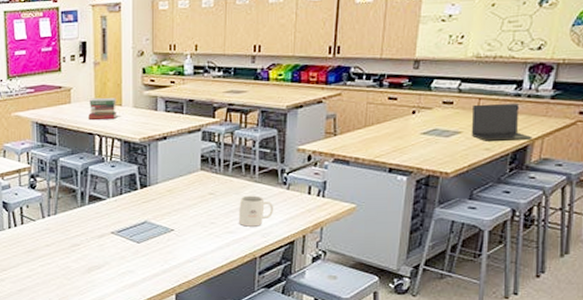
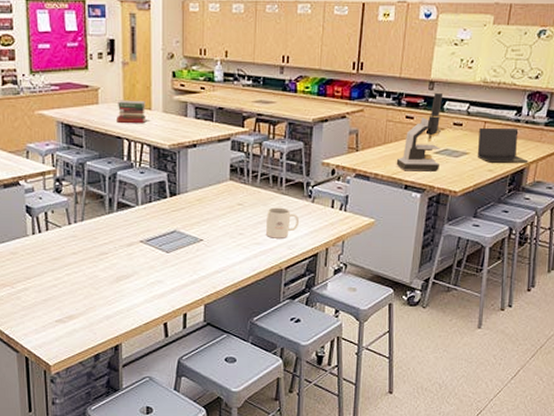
microscope: none [378,71,431,154] -> present [396,92,444,172]

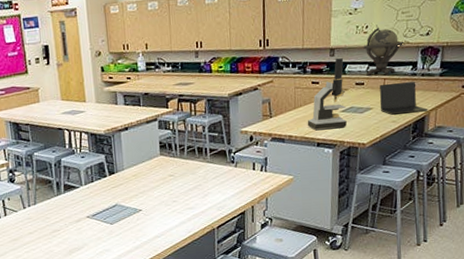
books: present [117,100,147,124] -> none [56,95,83,116]
mug: present [266,207,299,238] -> none [196,174,225,202]
globe: none [466,60,510,118] -> present [363,24,403,76]

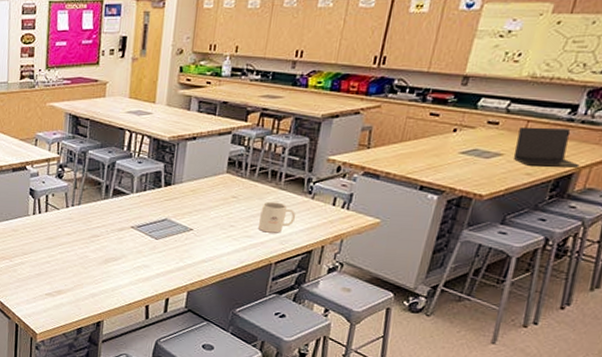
mug: none [196,174,225,202] -> present [259,201,295,233]
microscope: present [307,57,347,131] -> none [412,88,479,173]
globe: present [363,24,403,76] -> none [504,53,566,117]

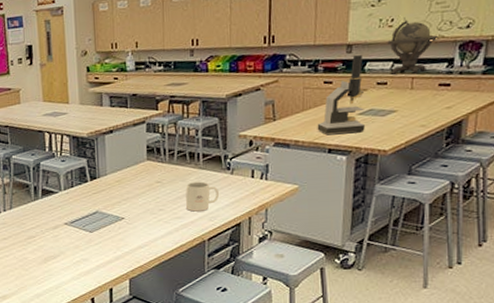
microscope: none [412,88,479,173] -> present [317,54,365,136]
globe: none [504,53,566,117] -> present [387,17,437,75]
laptop: present [514,126,580,168] -> none [406,81,467,118]

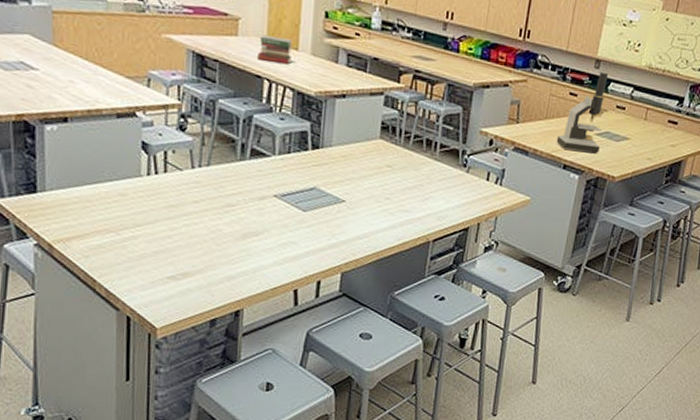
books: none [37,96,65,118] -> present [257,34,293,65]
mug: present [186,181,219,212] -> none [415,173,451,208]
globe: present [387,17,437,75] -> none [629,45,674,105]

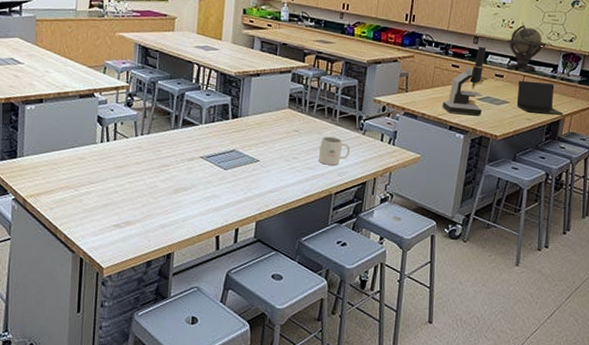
books: present [257,34,293,65] -> none [189,29,217,52]
mug: none [415,173,451,208] -> present [319,136,350,166]
globe: none [629,45,674,105] -> present [507,22,547,73]
laptop: none [638,113,687,156] -> present [517,80,564,116]

